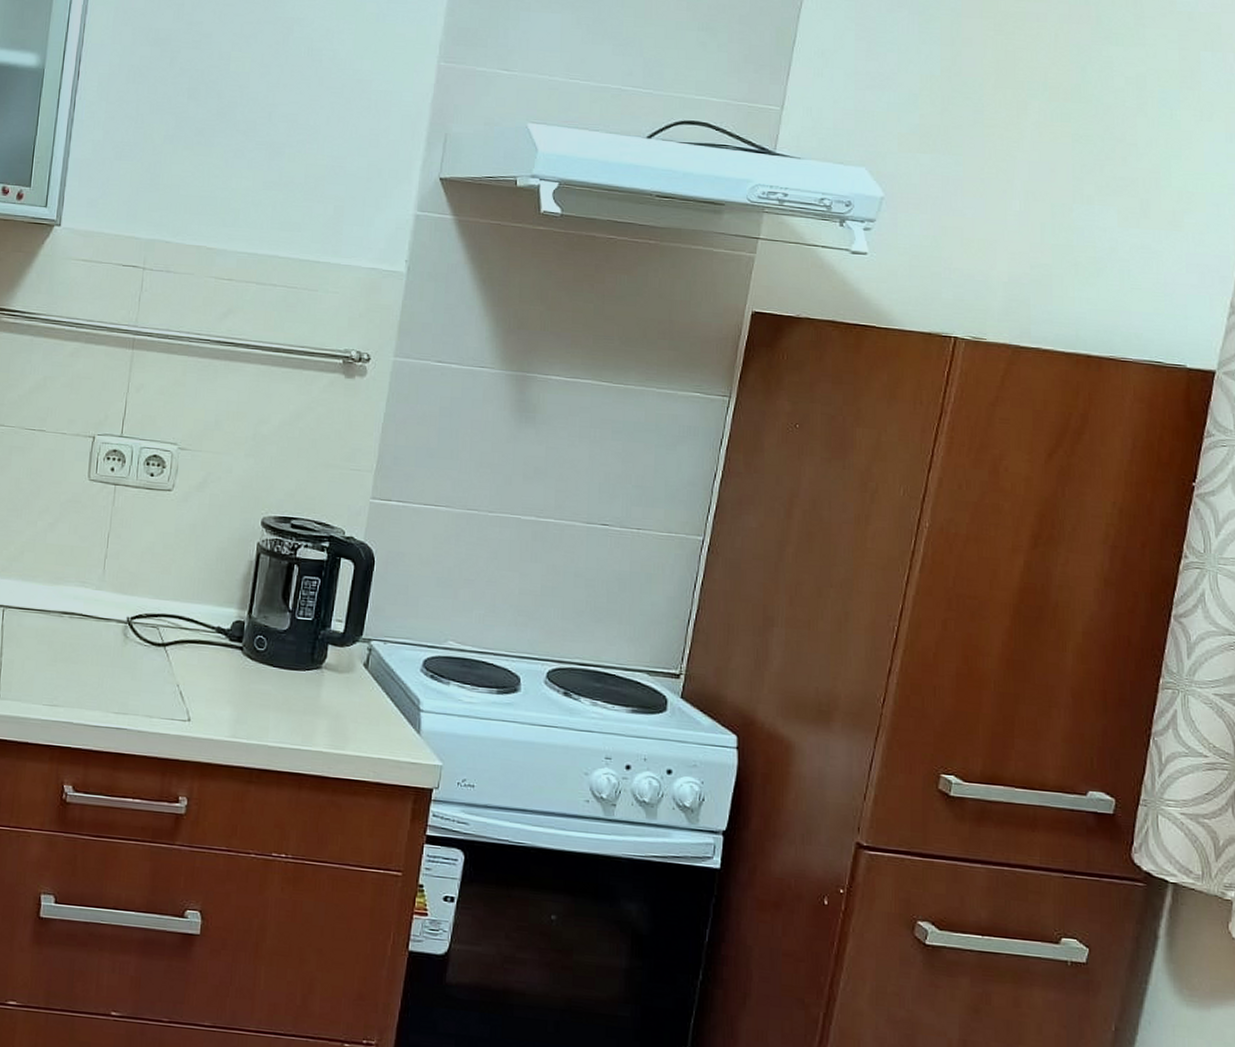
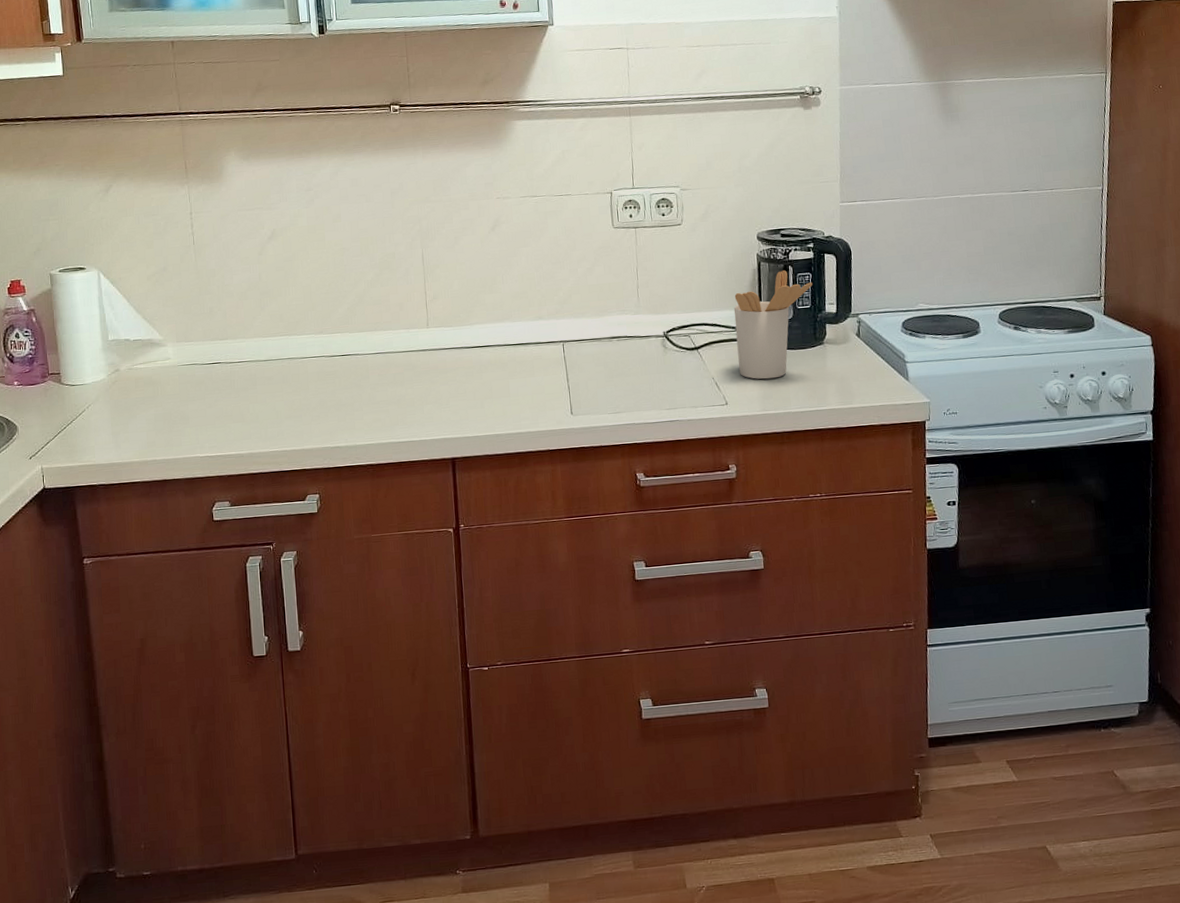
utensil holder: none [212,569,320,700] -> present [733,270,813,380]

